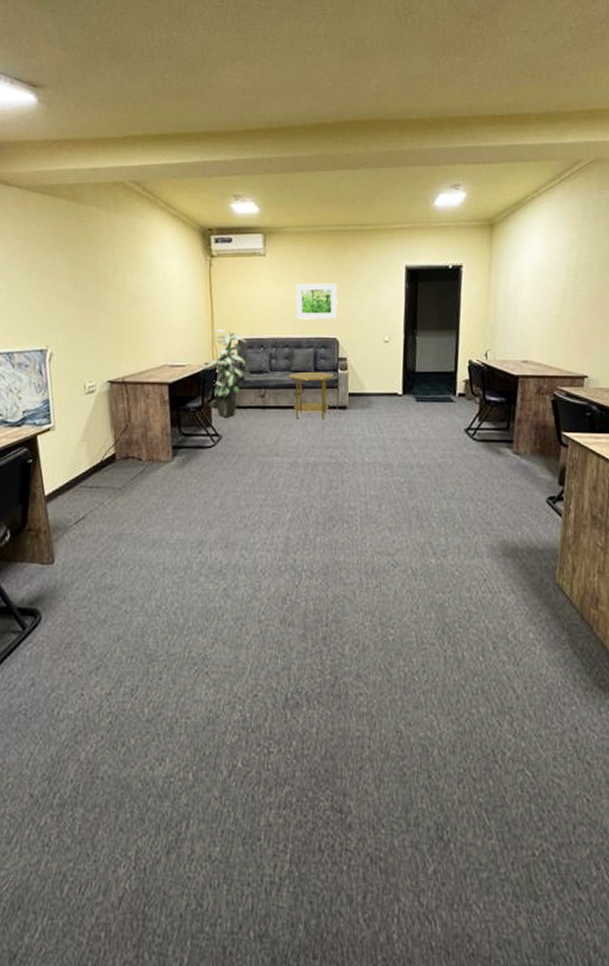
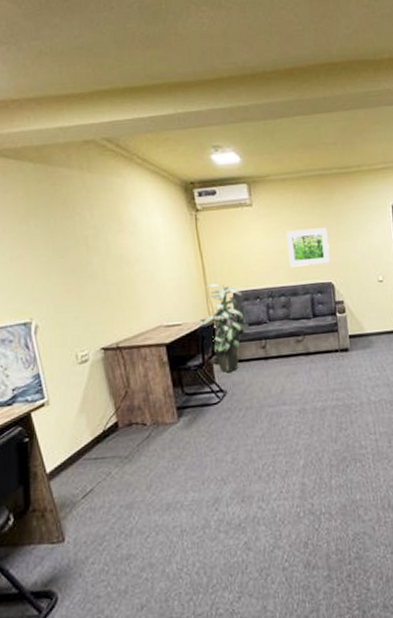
side table: present [288,372,335,420] -> none [287,317,334,366]

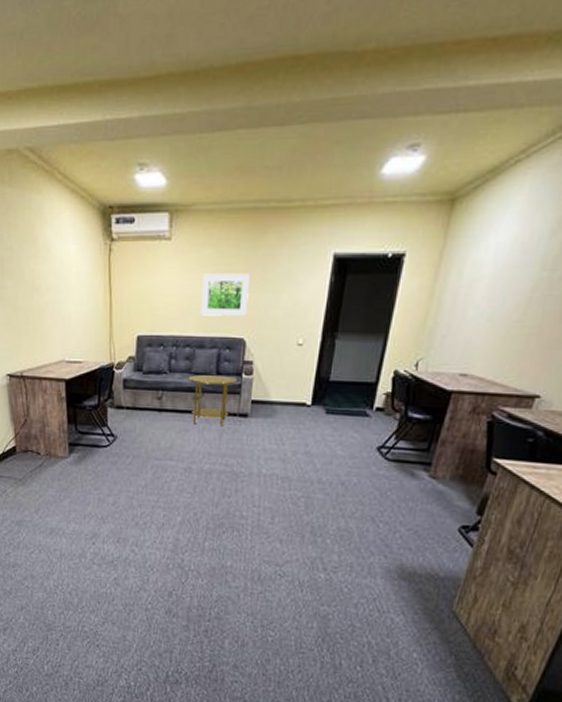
indoor plant: present [200,283,249,373] -> none [100,323,148,418]
side table: none [287,317,334,366] -> present [188,375,238,427]

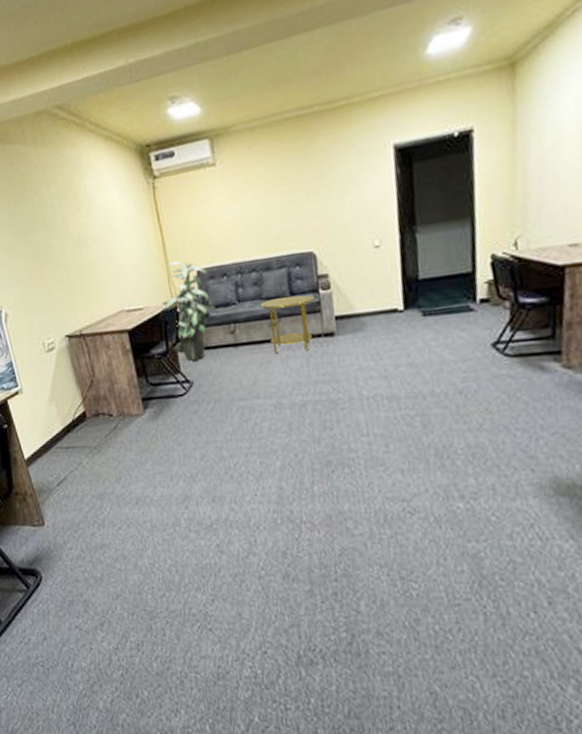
indoor plant: none [100,323,148,418] -> present [162,260,216,361]
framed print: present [200,273,250,316] -> none [256,183,312,236]

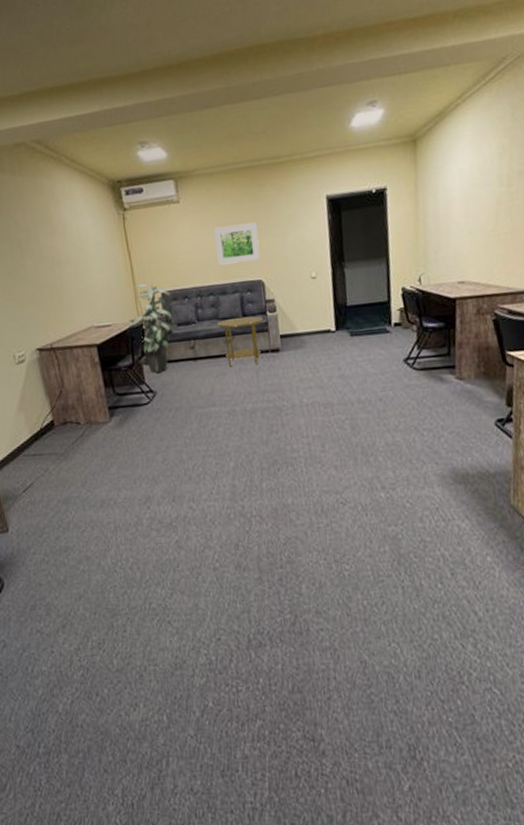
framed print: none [256,183,312,236] -> present [214,222,261,265]

